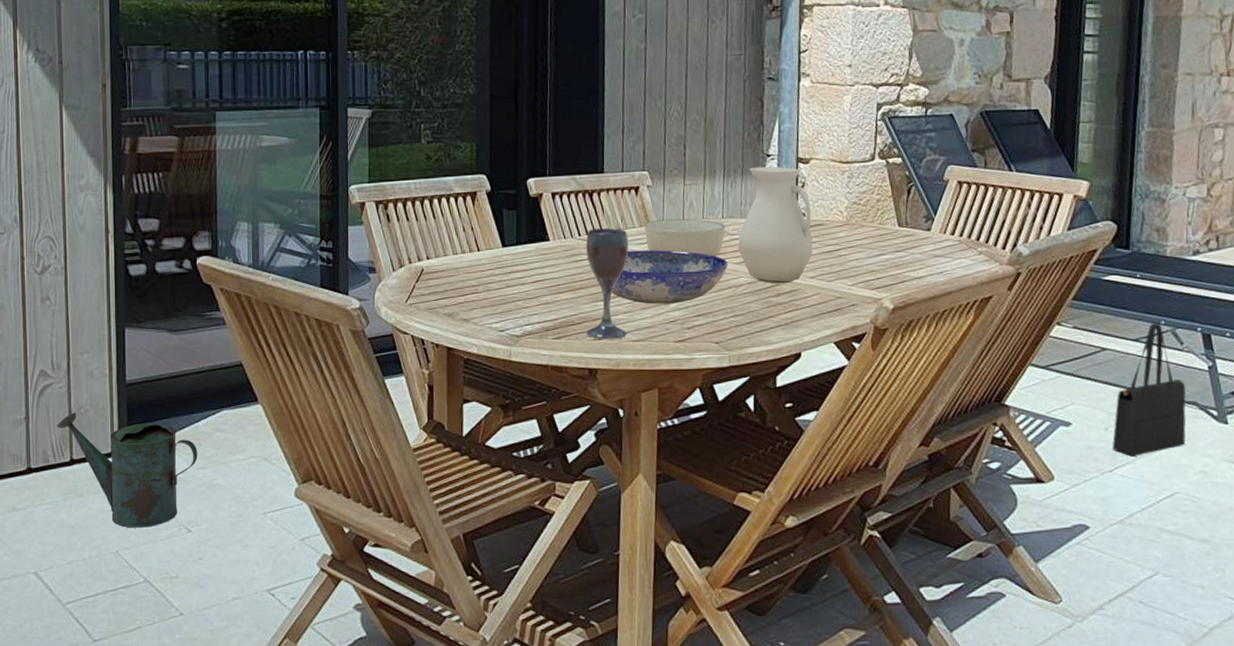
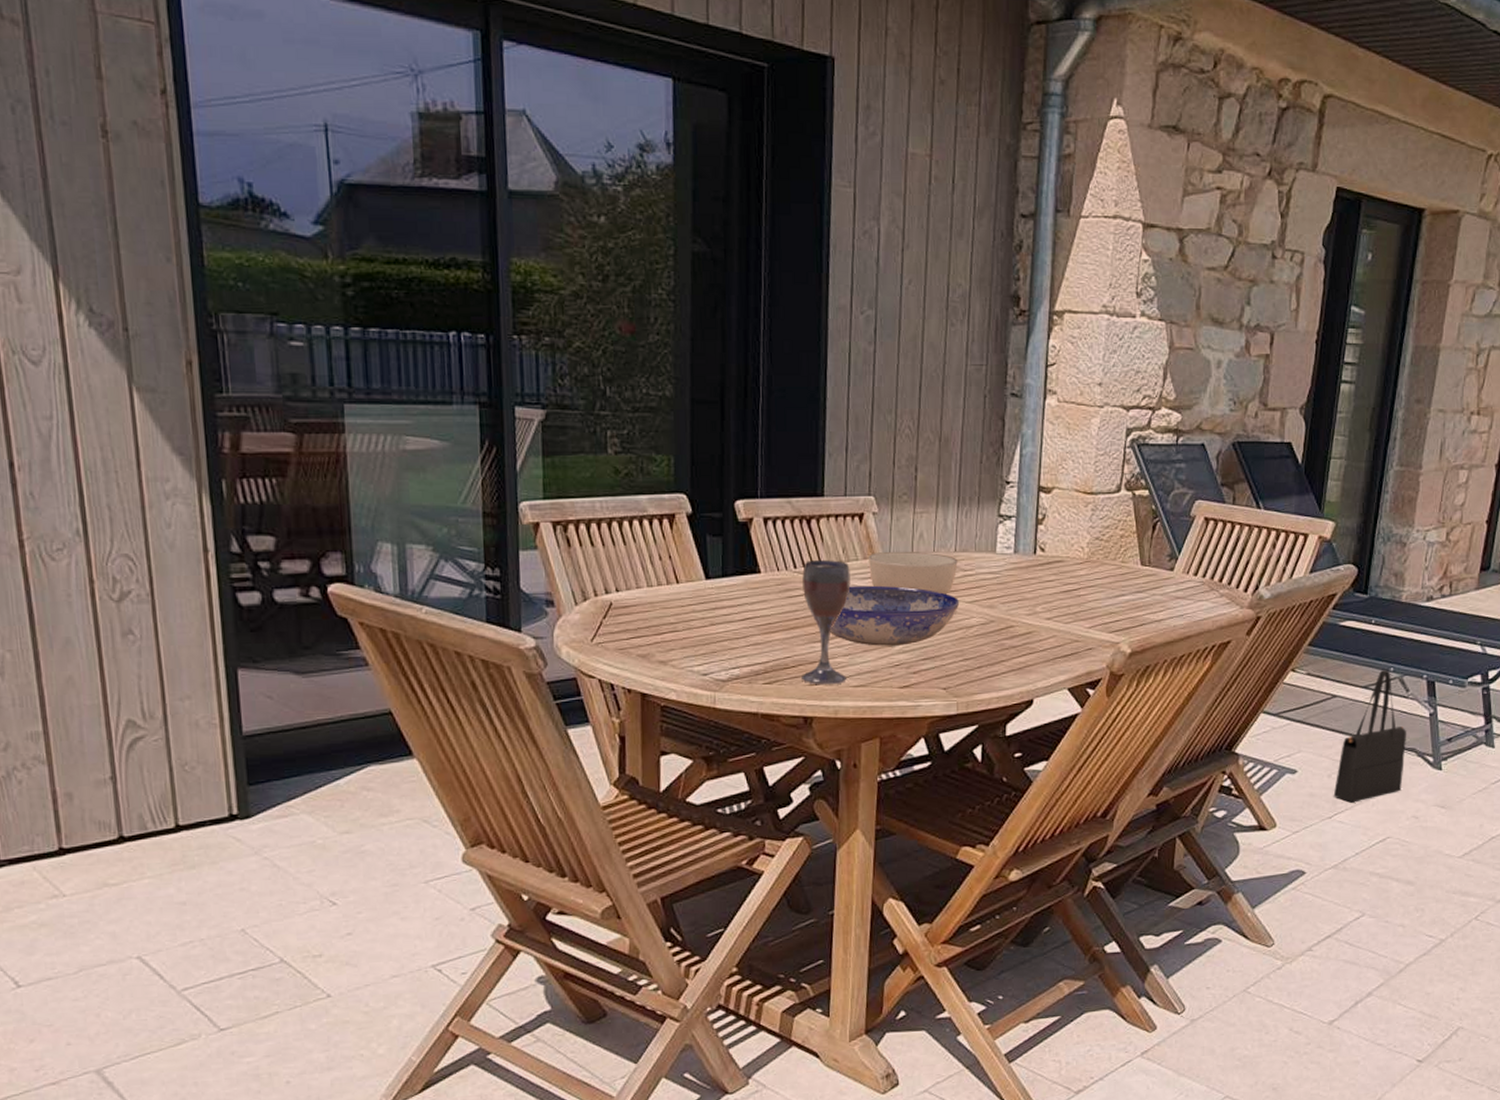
watering can: present [56,412,198,528] -> none [154,770,340,903]
pitcher: present [738,166,813,284] -> none [971,495,1052,625]

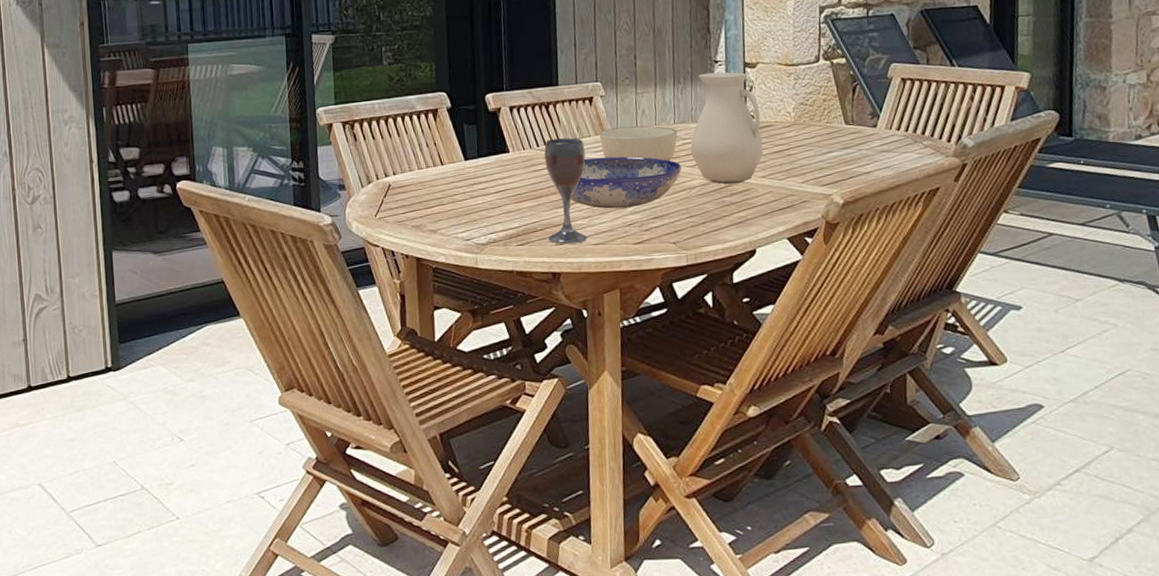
pitcher: none [971,495,1052,625] -> present [690,72,763,185]
tote bag: present [1333,669,1407,803] -> none [1062,206,1136,337]

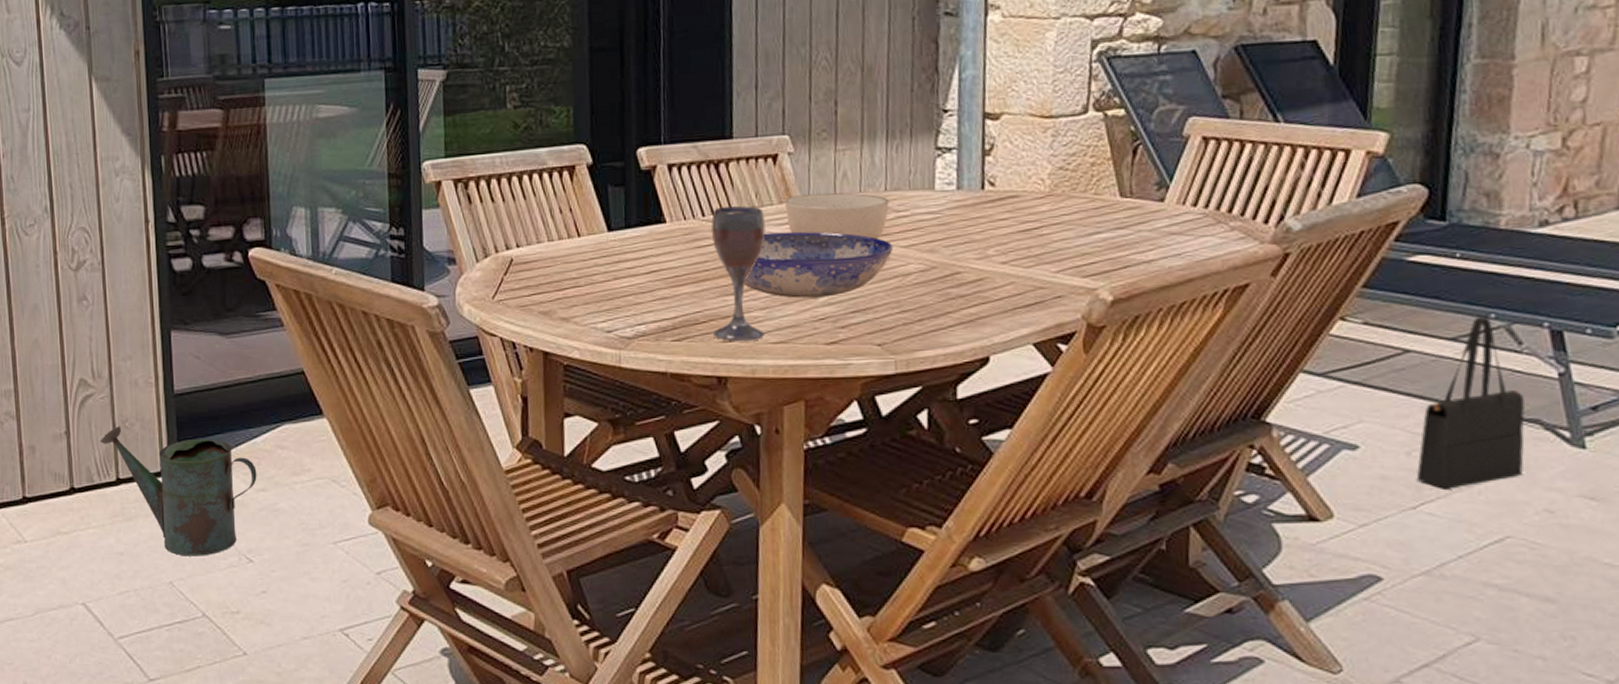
watering can: none [53,333,186,439] -> present [100,426,257,556]
pitcher: present [690,72,763,185] -> none [906,124,1005,272]
tote bag: none [1062,206,1136,337] -> present [1416,315,1525,489]

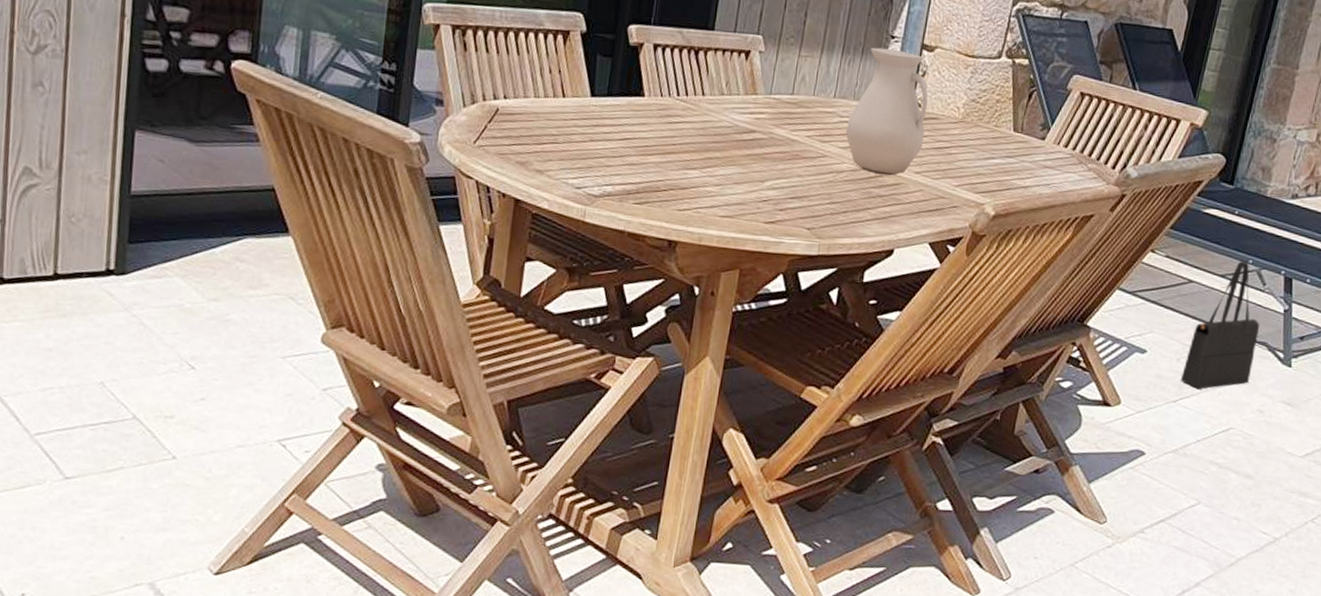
watering can: present [100,426,257,556] -> none [39,220,211,359]
cup: present [711,206,766,342] -> none [670,90,731,213]
ceramic bowl: present [744,231,894,298] -> none [704,119,833,183]
bowl: present [784,192,889,239] -> none [749,89,836,138]
pitcher: none [906,124,1005,272] -> present [846,47,928,176]

